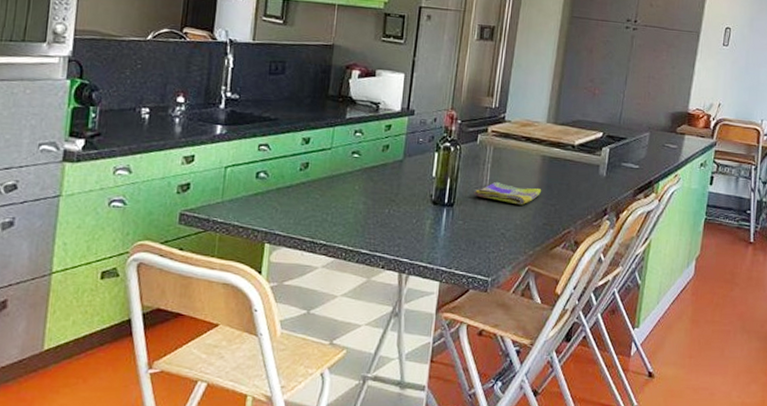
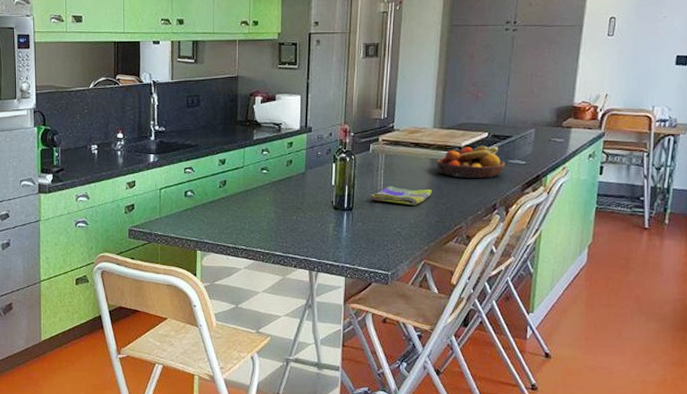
fruit bowl: none [547,145,619,181] -> present [436,145,506,178]

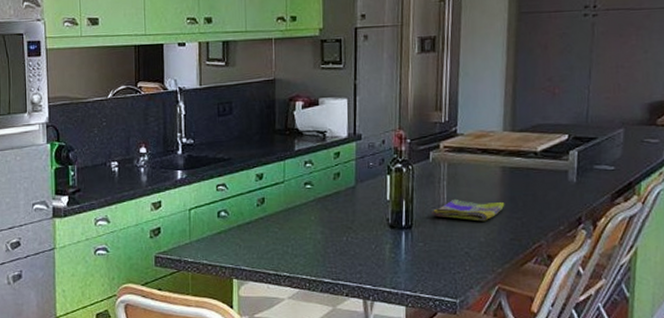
fruit bowl: present [436,145,506,178] -> none [508,149,591,188]

